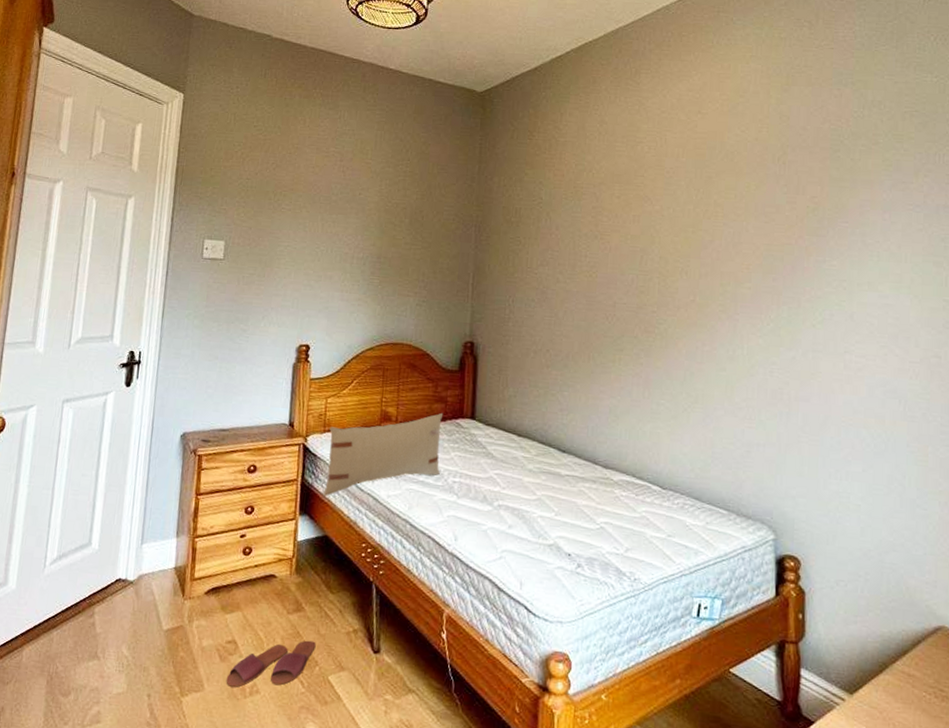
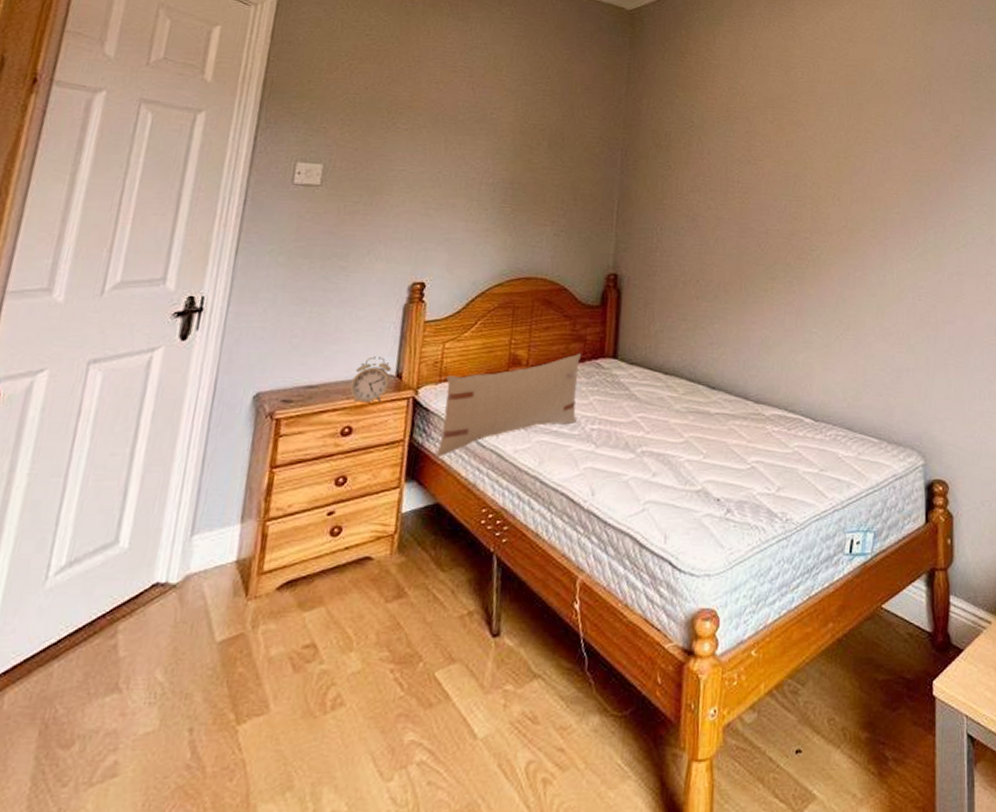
slippers: present [226,640,316,687] -> none [299,631,421,702]
alarm clock: none [253,407,285,446] -> present [349,356,391,402]

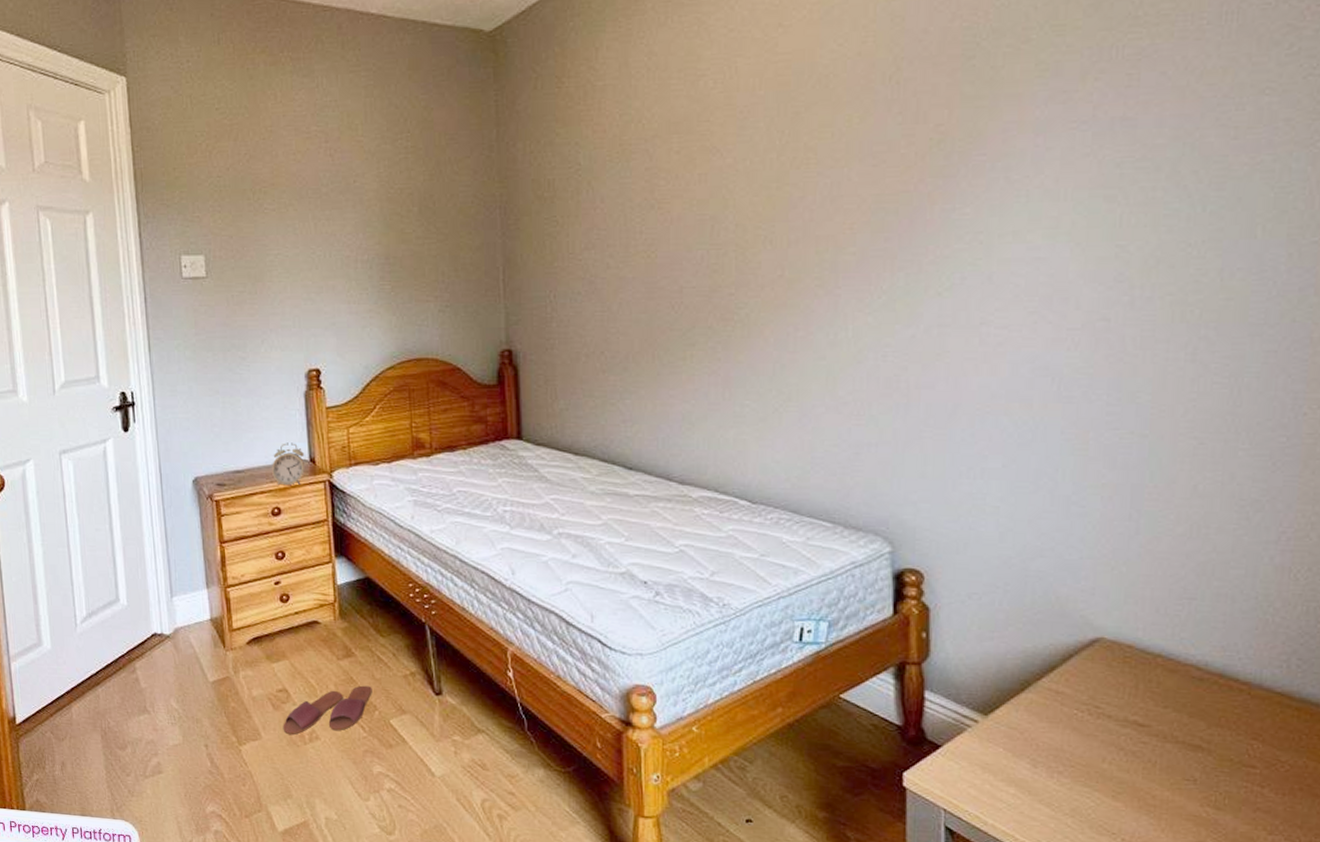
slippers: none [299,631,421,702] -> present [283,685,372,734]
pillow: present [436,353,582,458] -> none [356,434,487,537]

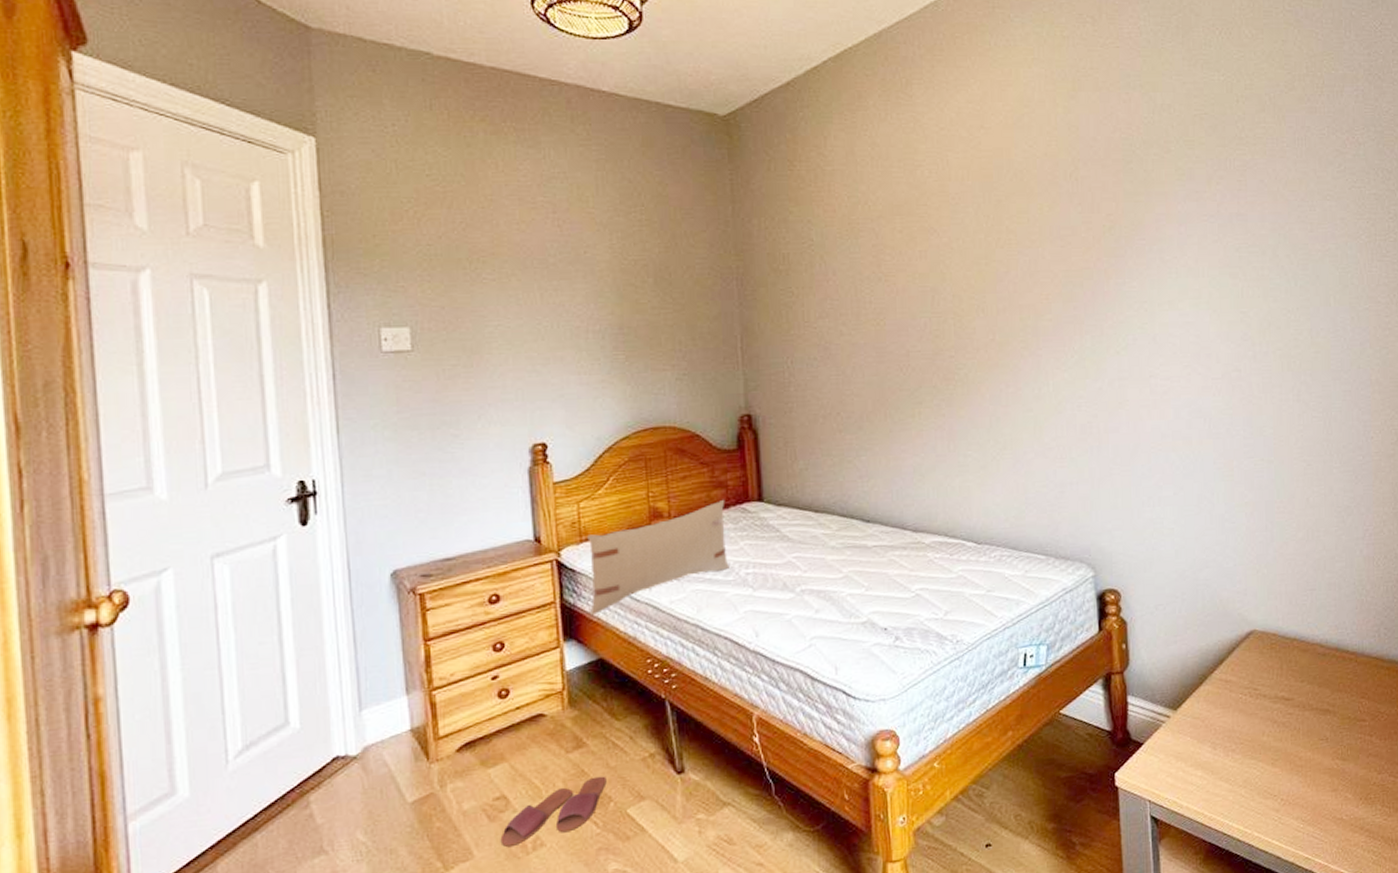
alarm clock: present [271,443,306,486] -> none [488,523,529,570]
pillow: none [356,434,487,537] -> present [587,499,729,616]

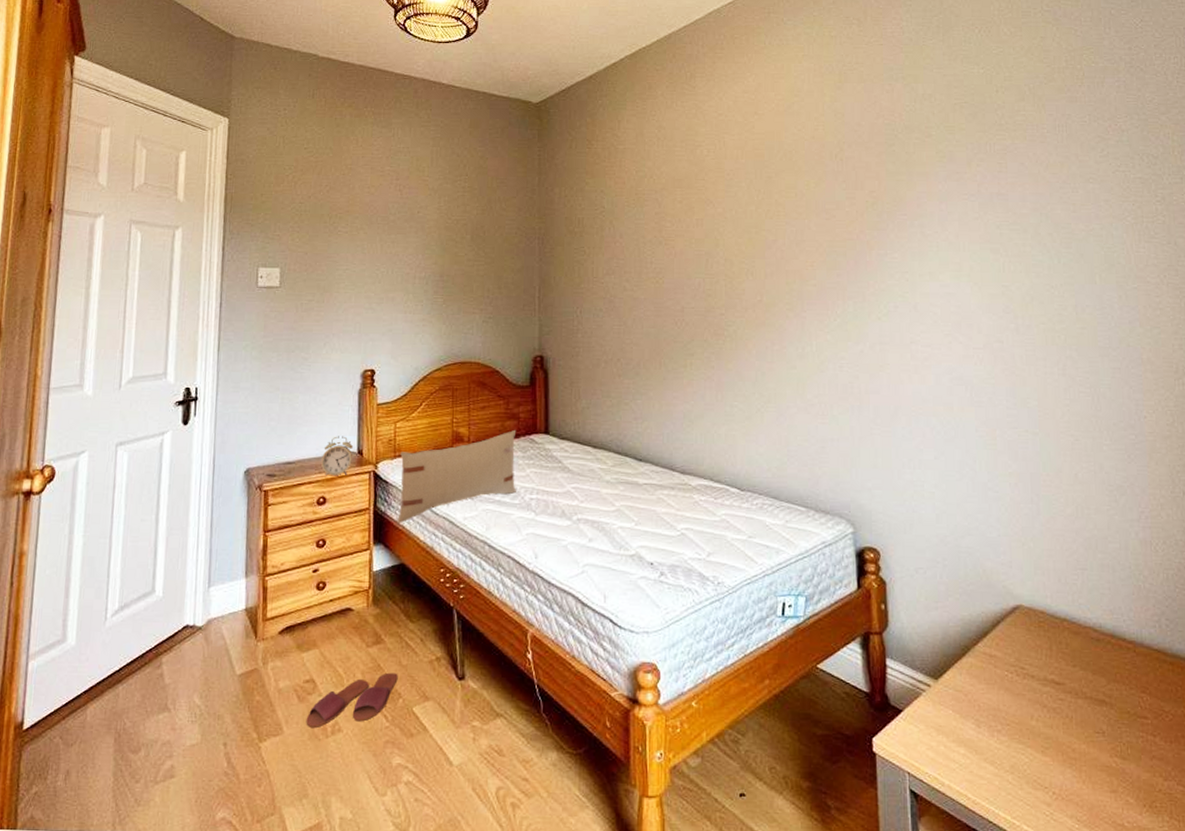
alarm clock: none [488,523,529,570] -> present [320,436,353,476]

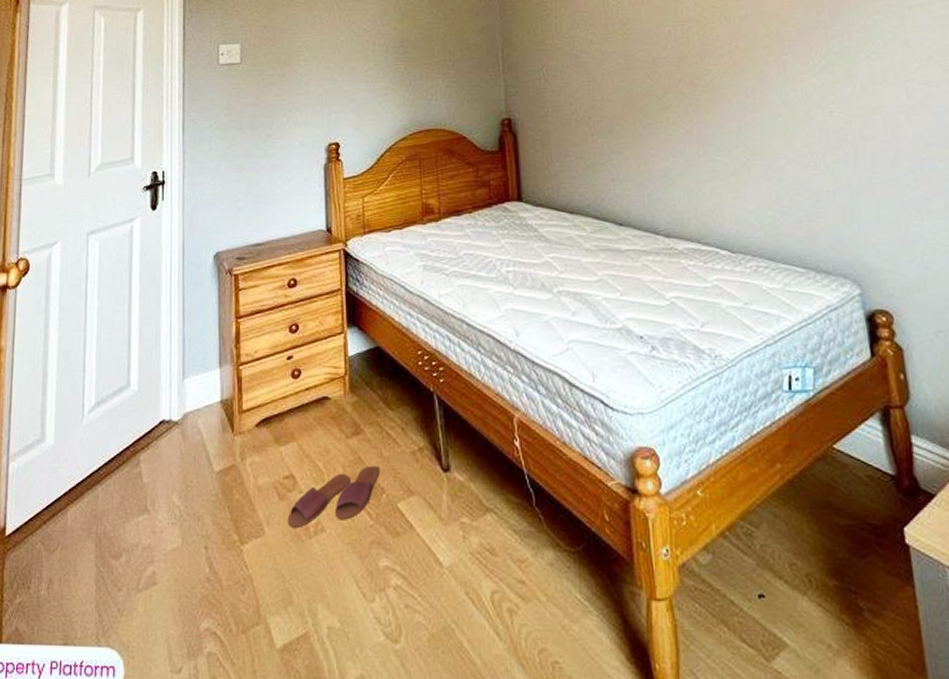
alarm clock: present [320,436,353,476] -> none [289,214,322,257]
pillow: present [397,429,517,524] -> none [370,198,492,305]

